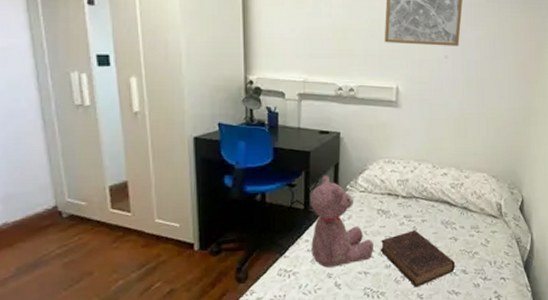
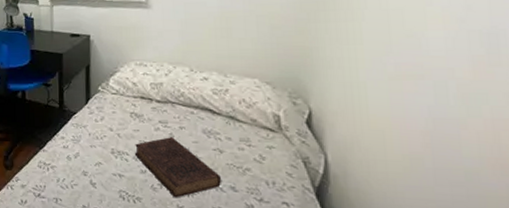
teddy bear: present [311,174,373,268] -> none [65,76,128,166]

